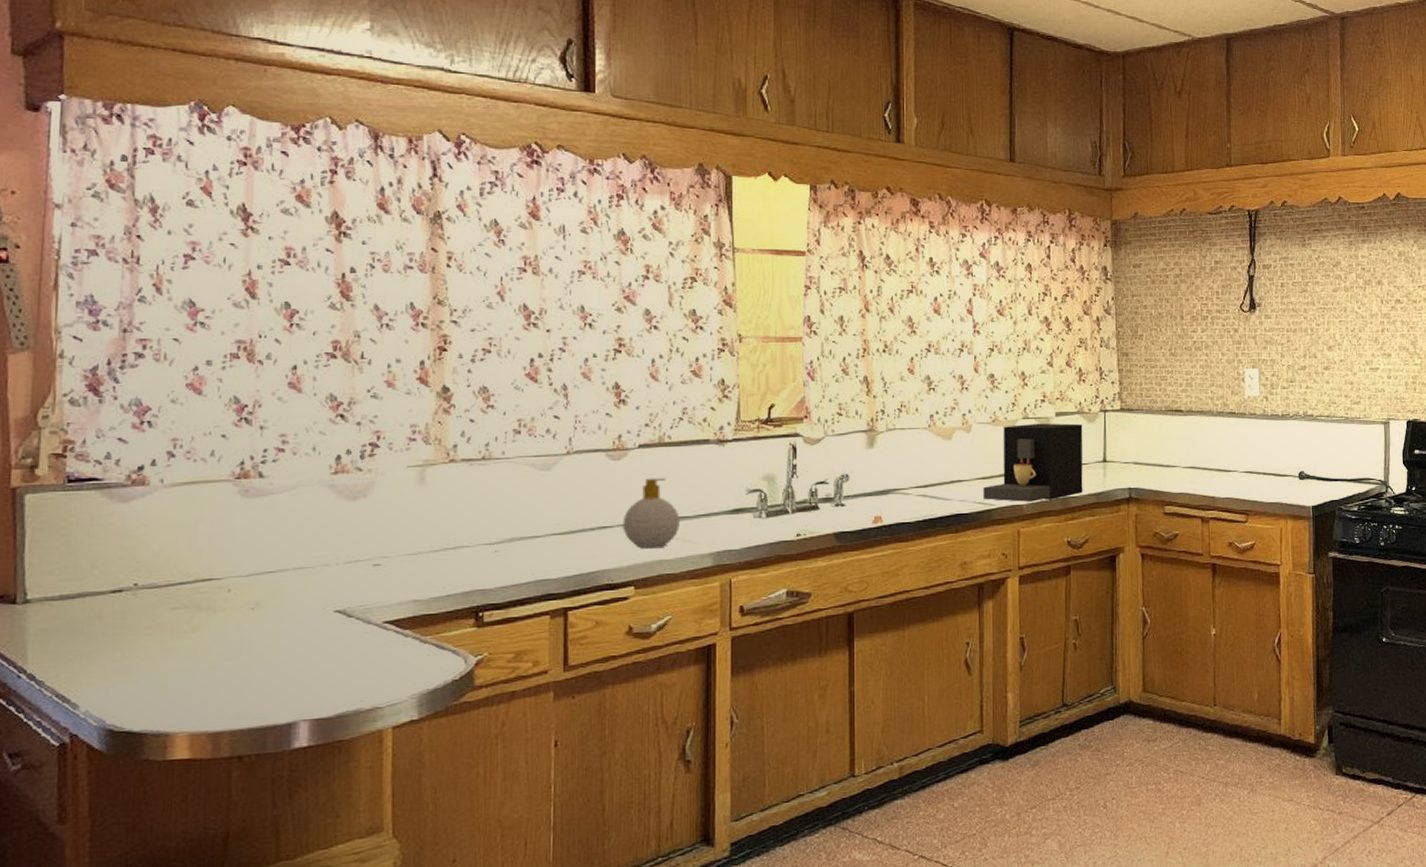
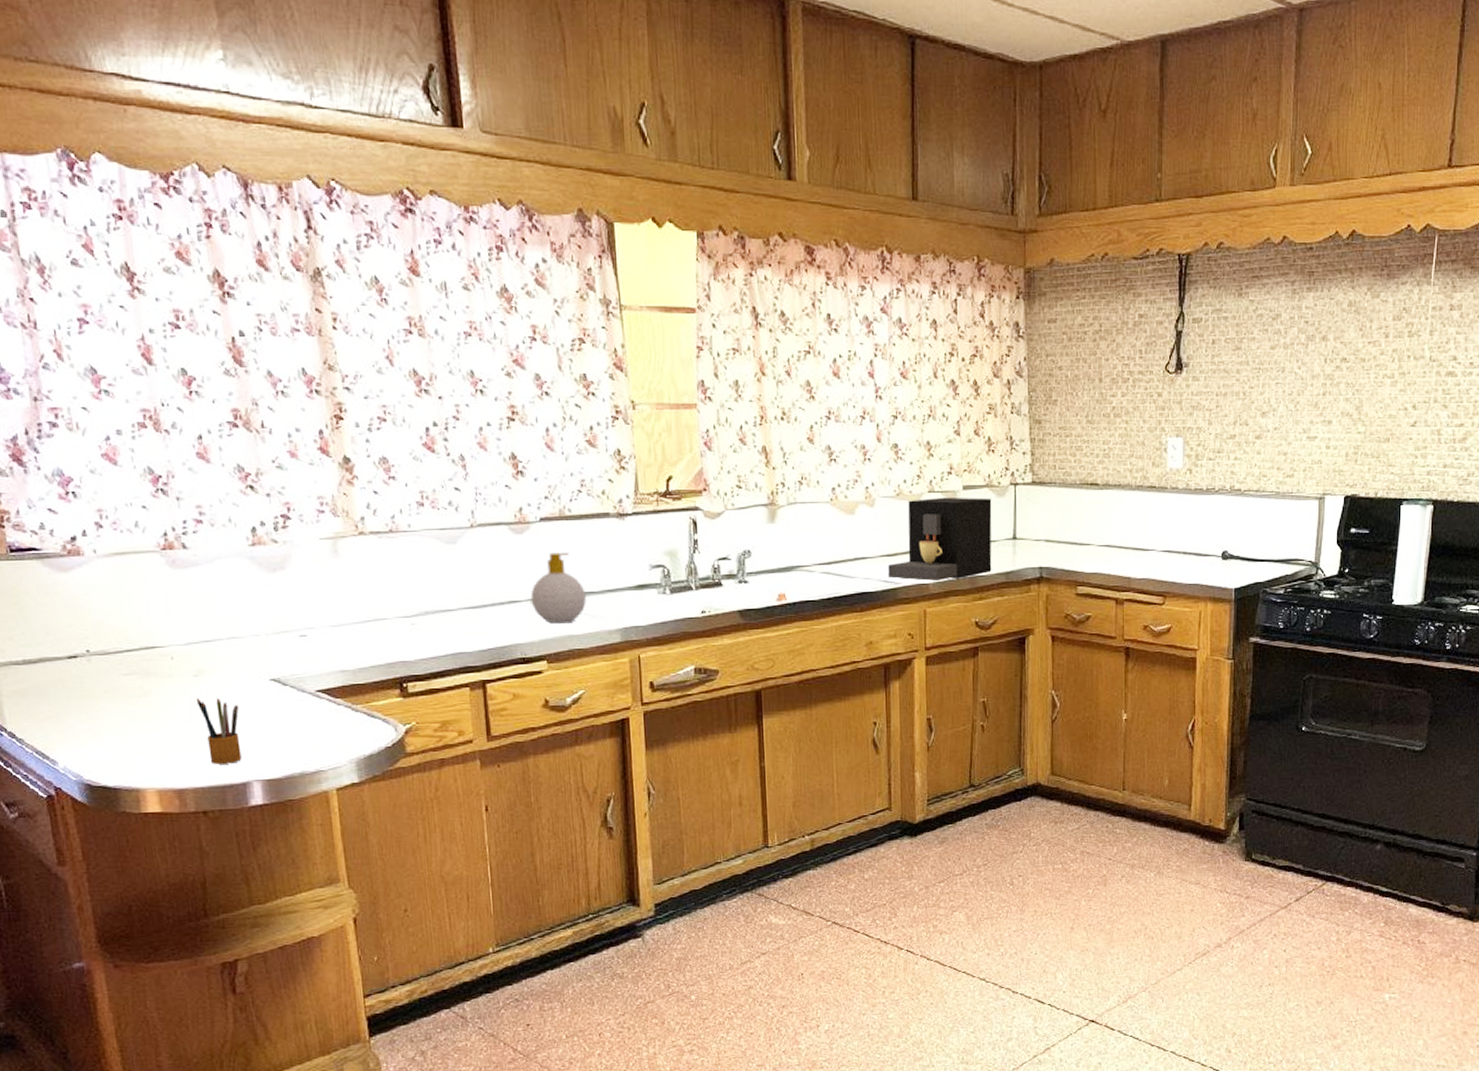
pencil box: none [250,632,296,704] -> present [197,698,242,764]

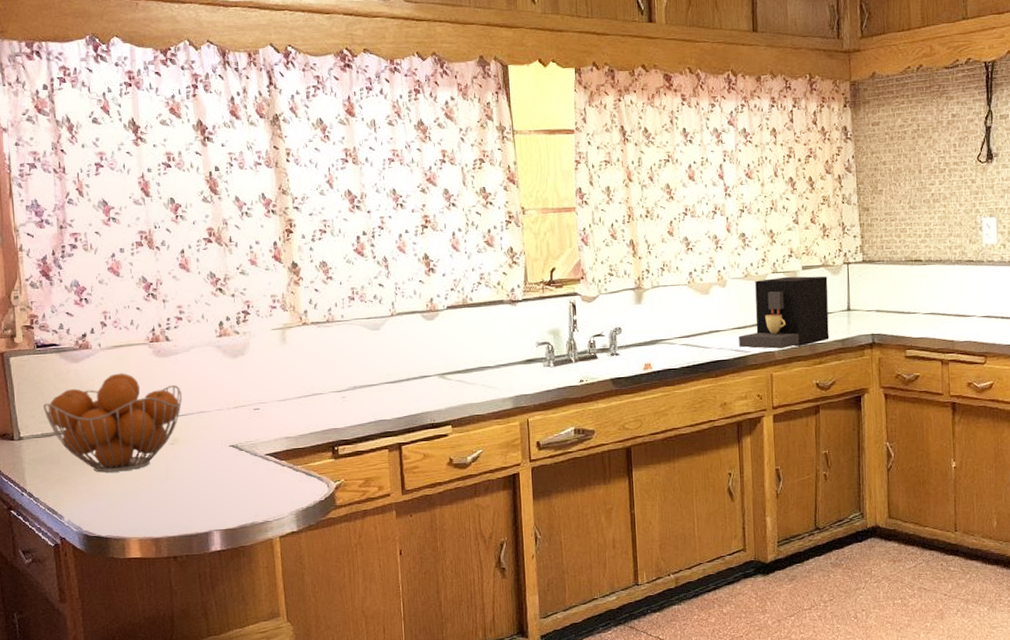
fruit basket: none [22,587,207,709] -> present [43,373,183,473]
pencil box: present [197,698,242,764] -> none [172,462,205,517]
soap bottle: present [530,552,586,624] -> none [439,334,484,394]

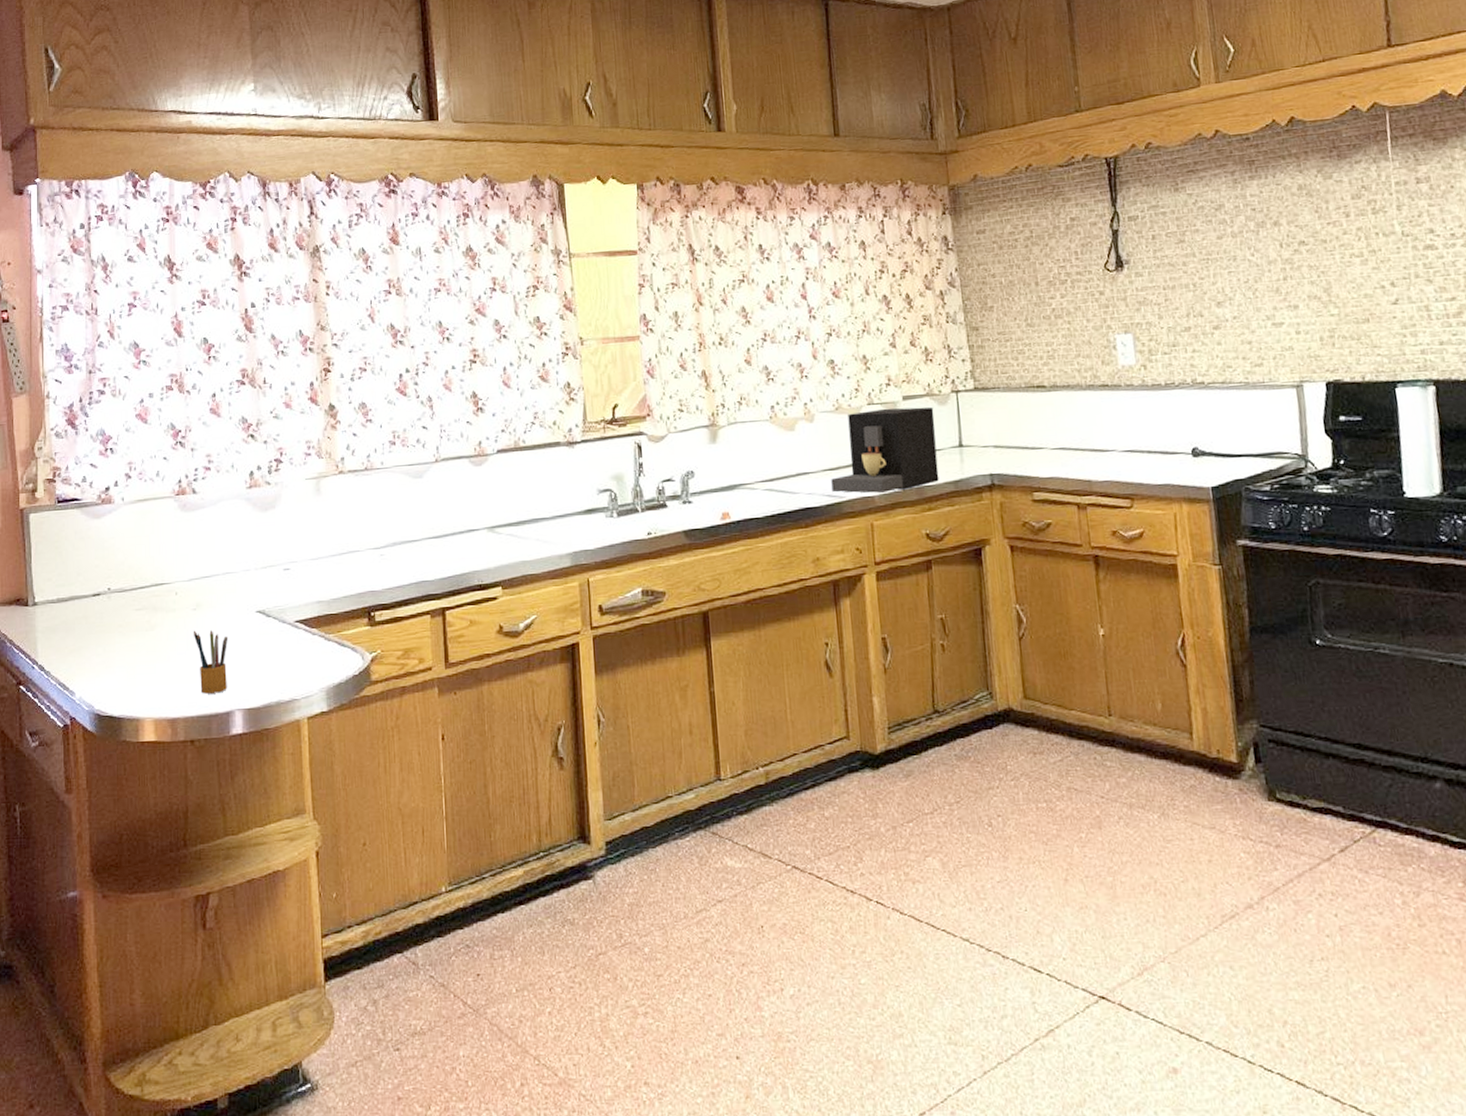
fruit basket: present [43,373,183,473] -> none [60,529,208,643]
pencil box: none [172,462,205,517] -> present [194,630,229,694]

